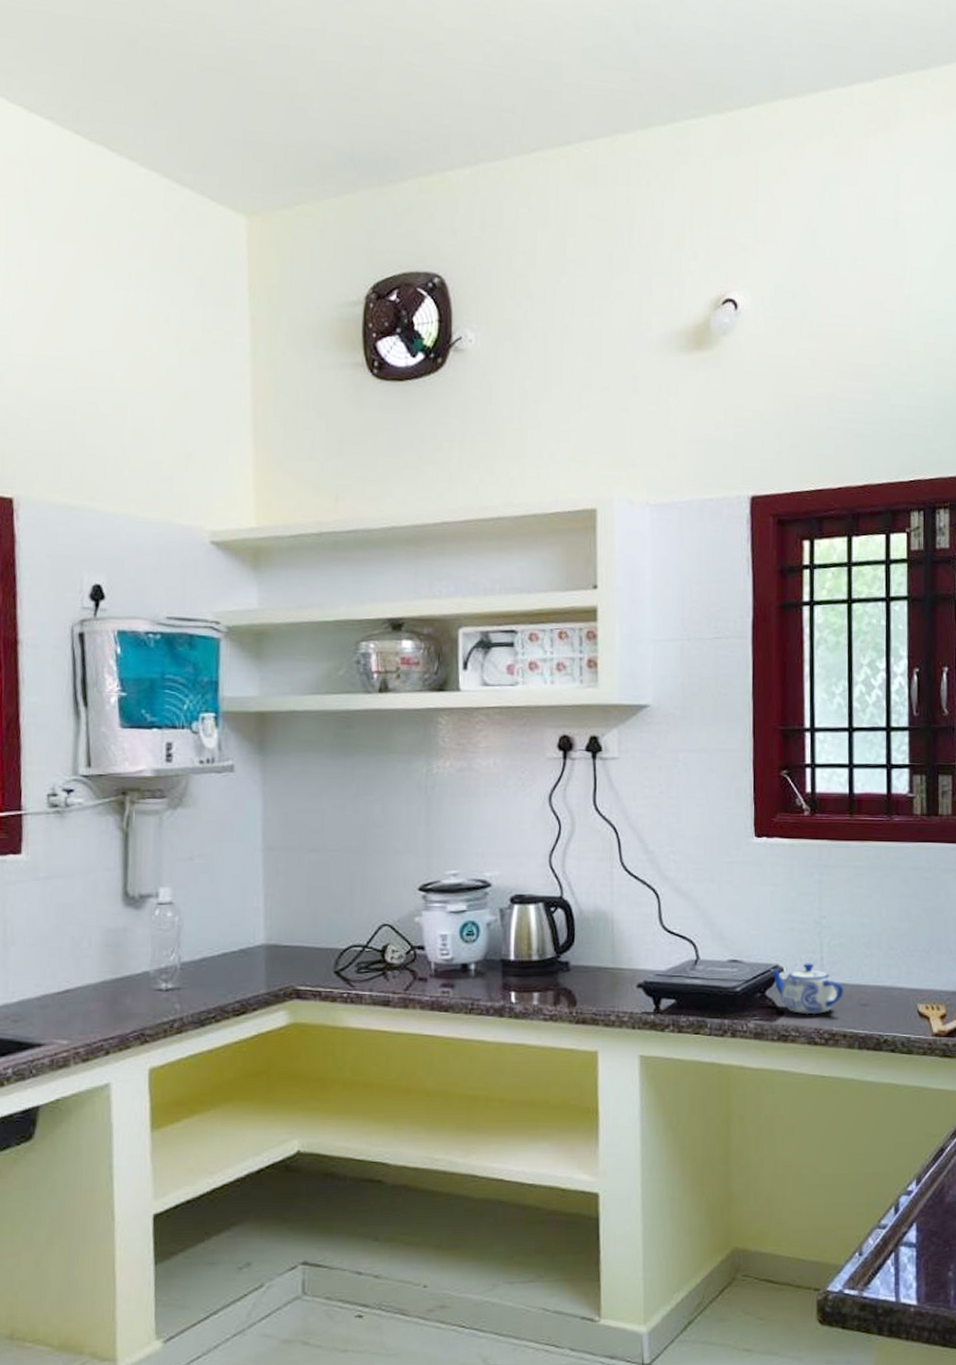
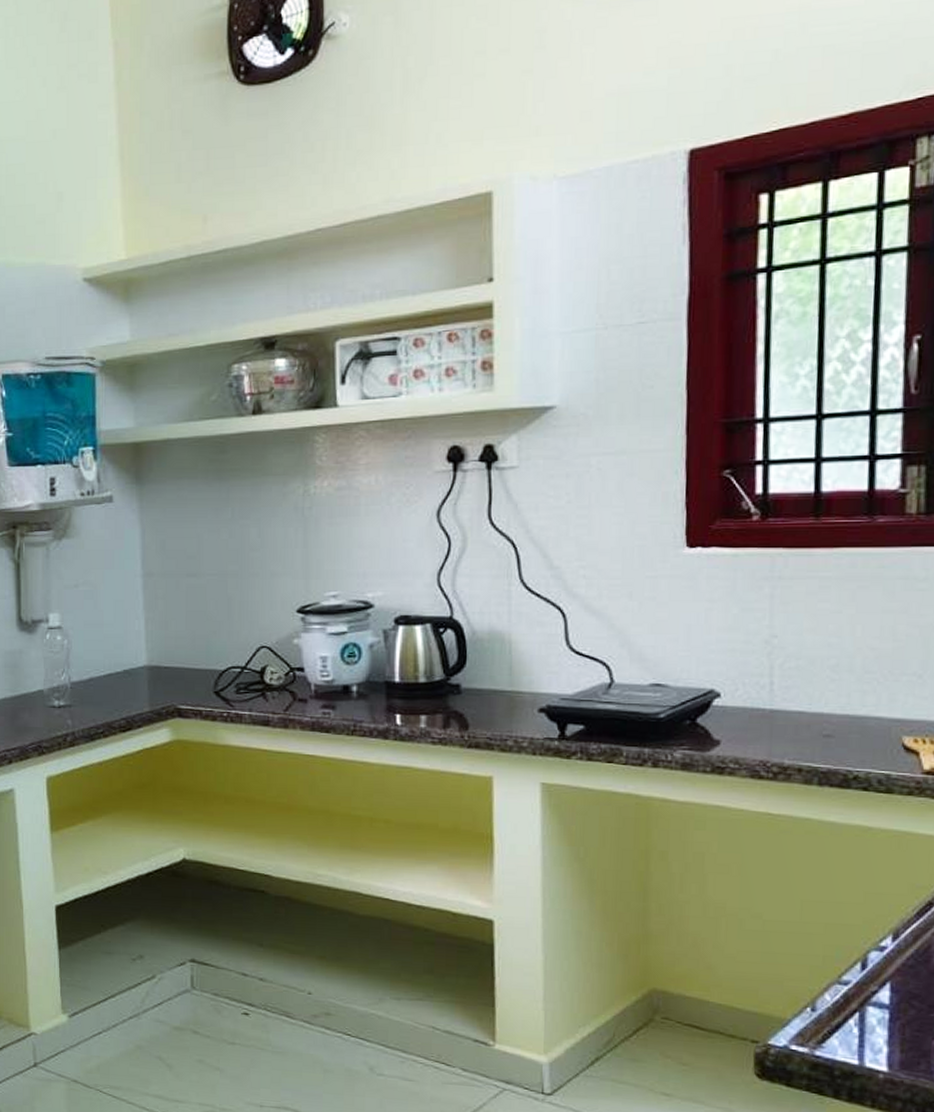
teapot: present [769,963,844,1015] -> none [702,688,800,746]

